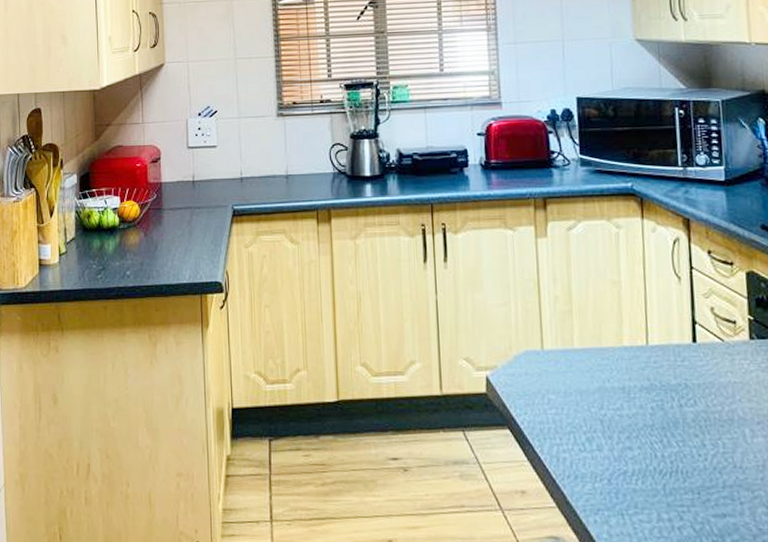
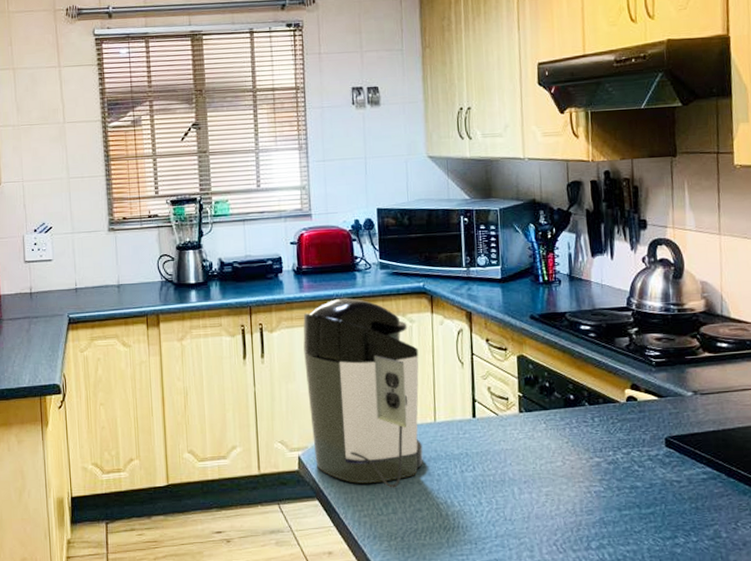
coffee maker: none [491,198,634,420] -> present [303,298,423,488]

